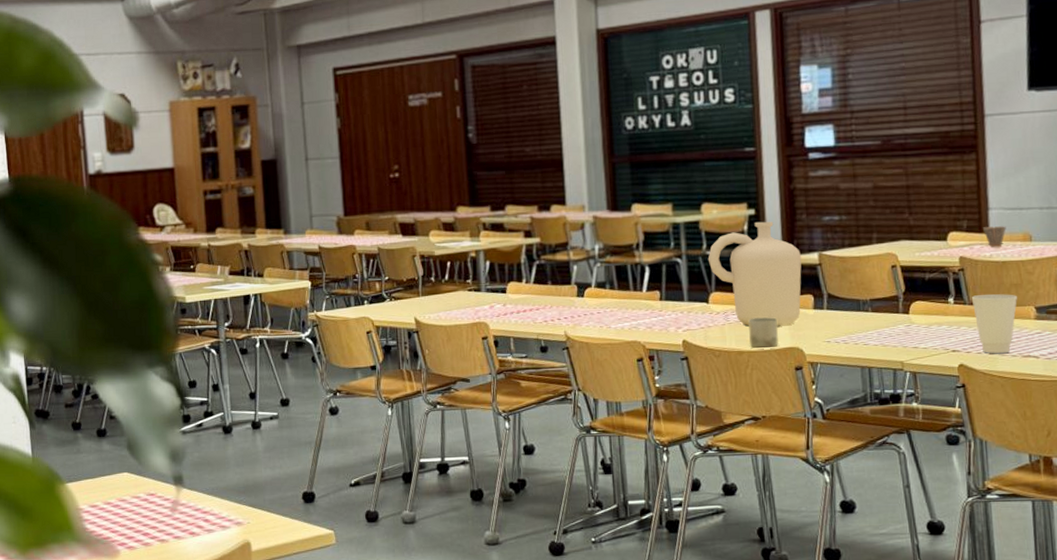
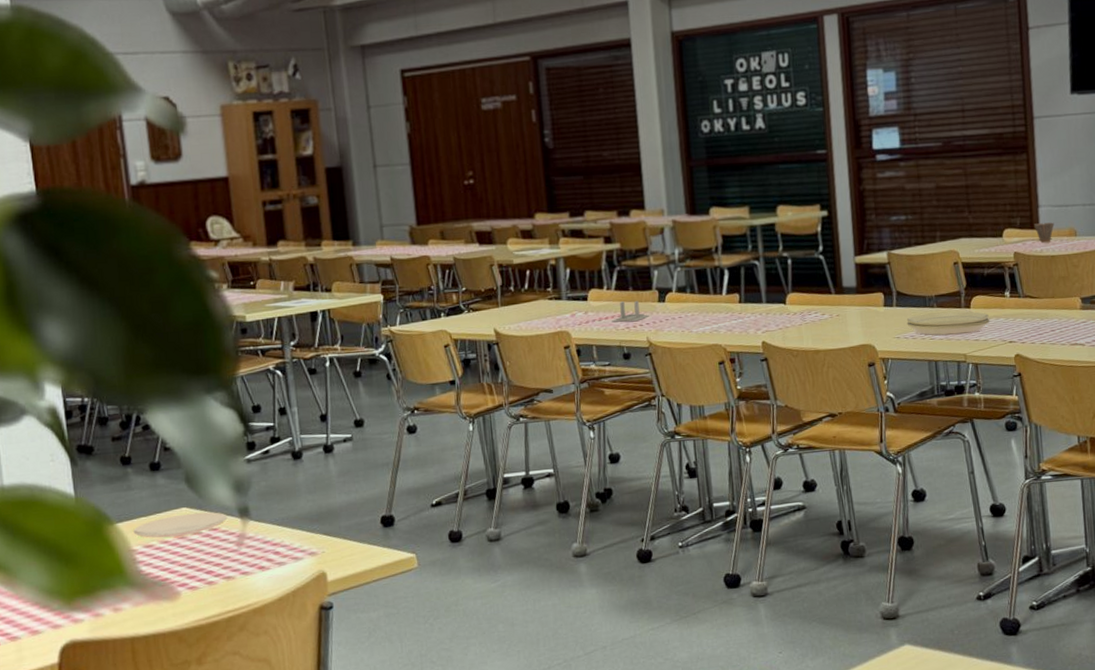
plate: none [81,478,164,500] -> present [133,512,228,539]
napkin holder: none [530,294,568,316] -> present [612,300,649,323]
water jug: present [708,221,802,327] -> none [784,222,872,326]
cup: present [748,317,779,350] -> none [824,316,852,348]
plate: none [838,316,931,341] -> present [906,311,990,336]
cup: present [971,294,1018,354] -> none [1025,286,1066,343]

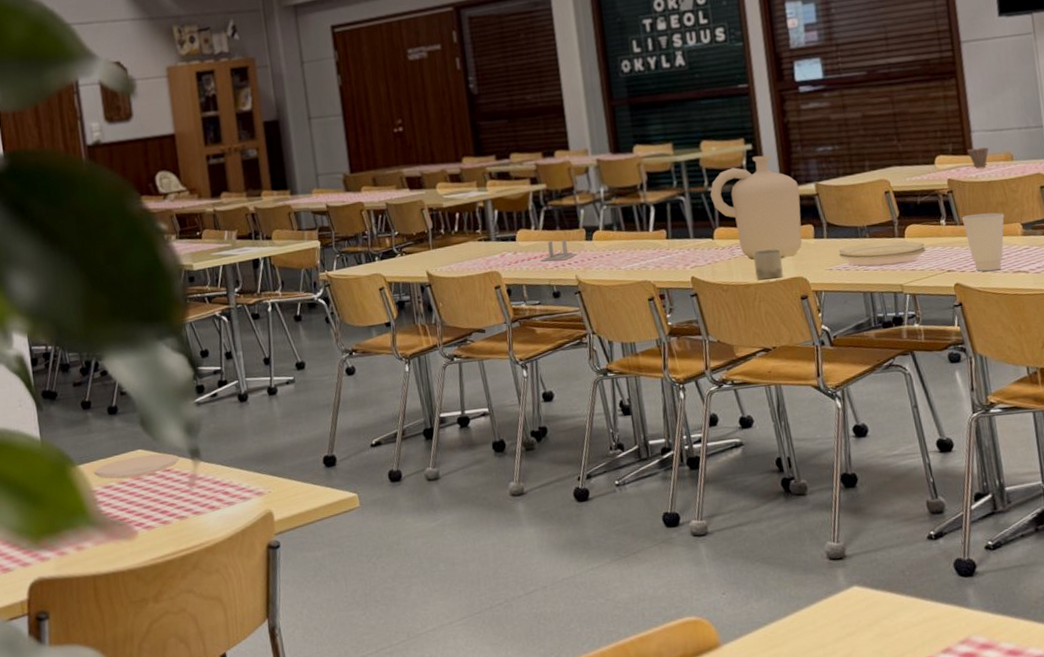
water jug: none [784,222,872,326] -> present [710,155,802,260]
cup: none [824,316,852,348] -> present [753,249,783,282]
cup: none [1025,286,1066,343] -> present [961,212,1005,271]

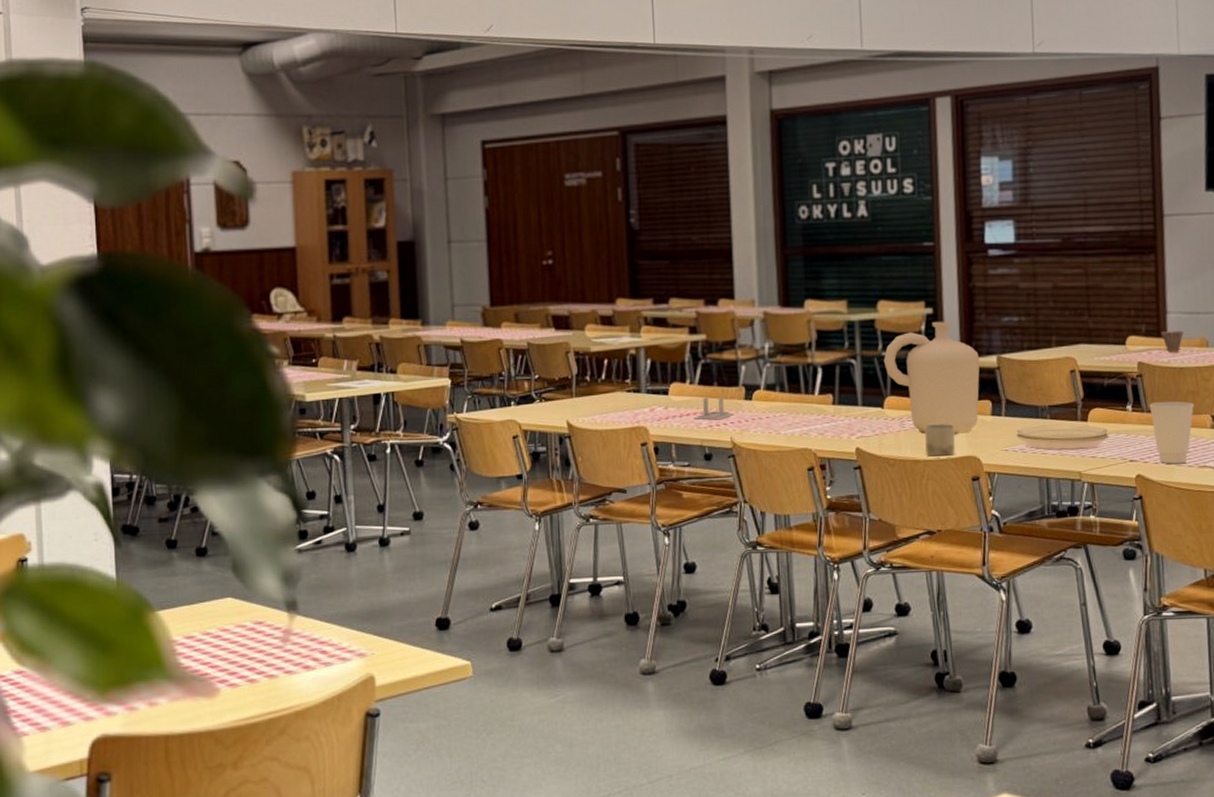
plate: present [94,453,180,480] -> none [175,603,274,630]

